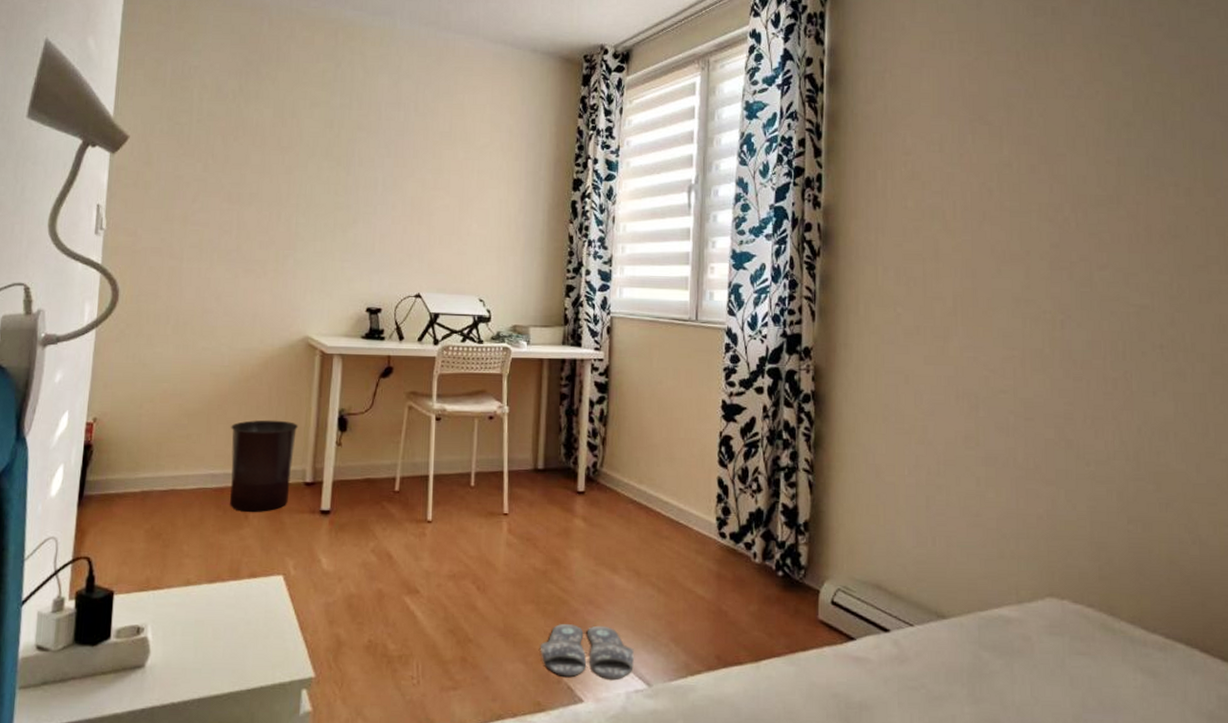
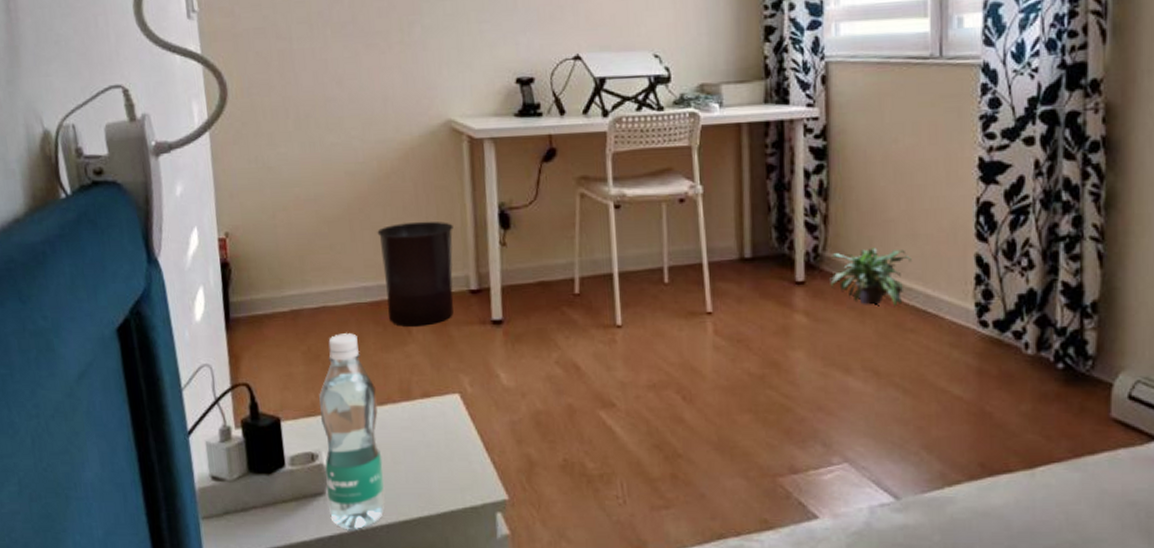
bottle: none [145,515,208,704] -> present [319,333,385,530]
slippers: present [539,623,634,680] -> none [762,433,877,493]
potted plant: none [604,467,669,518] -> present [830,247,912,308]

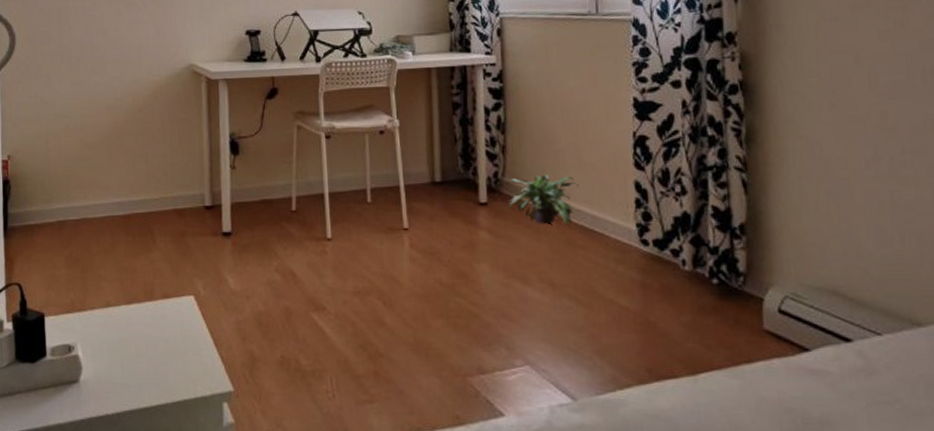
bottle: present [319,333,385,530] -> none [77,241,129,415]
waste bin: present [377,221,454,326] -> none [130,147,192,236]

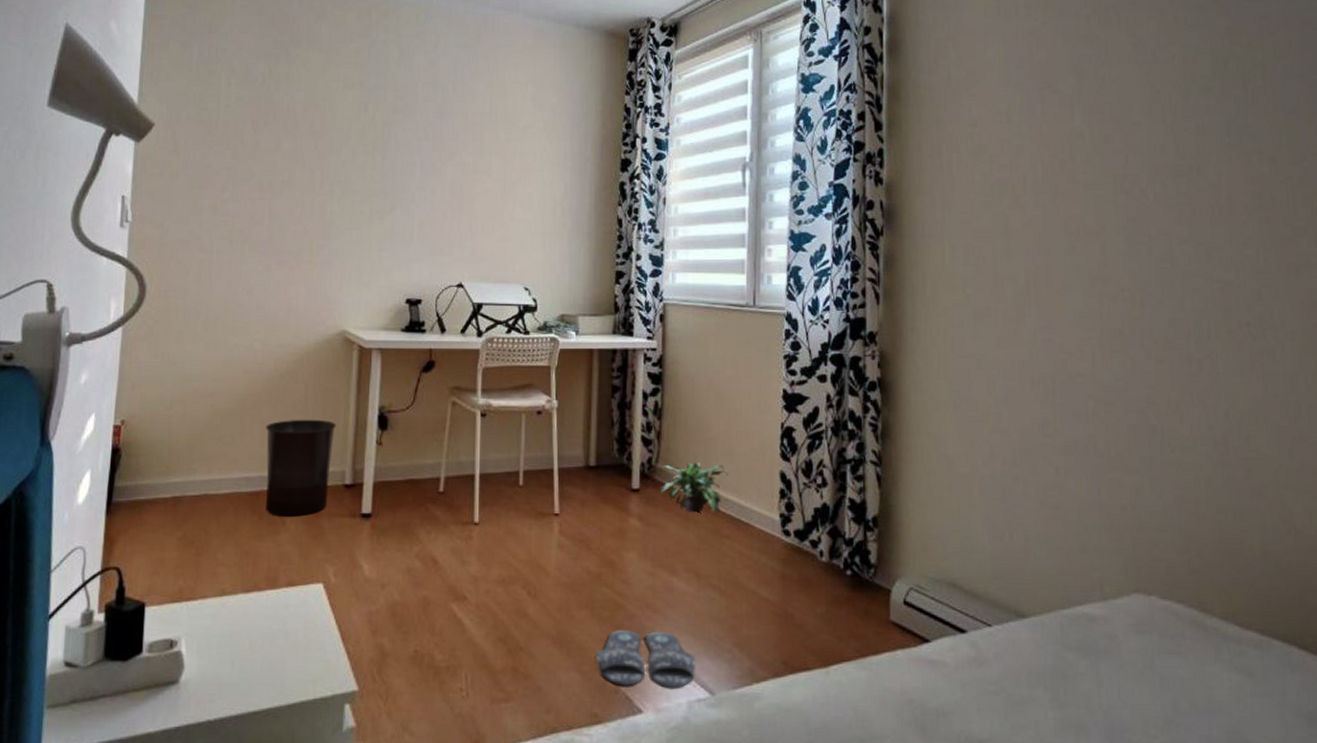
waste bin: none [130,147,192,236] -> present [265,419,336,517]
slippers: none [453,337,556,394] -> present [595,629,695,688]

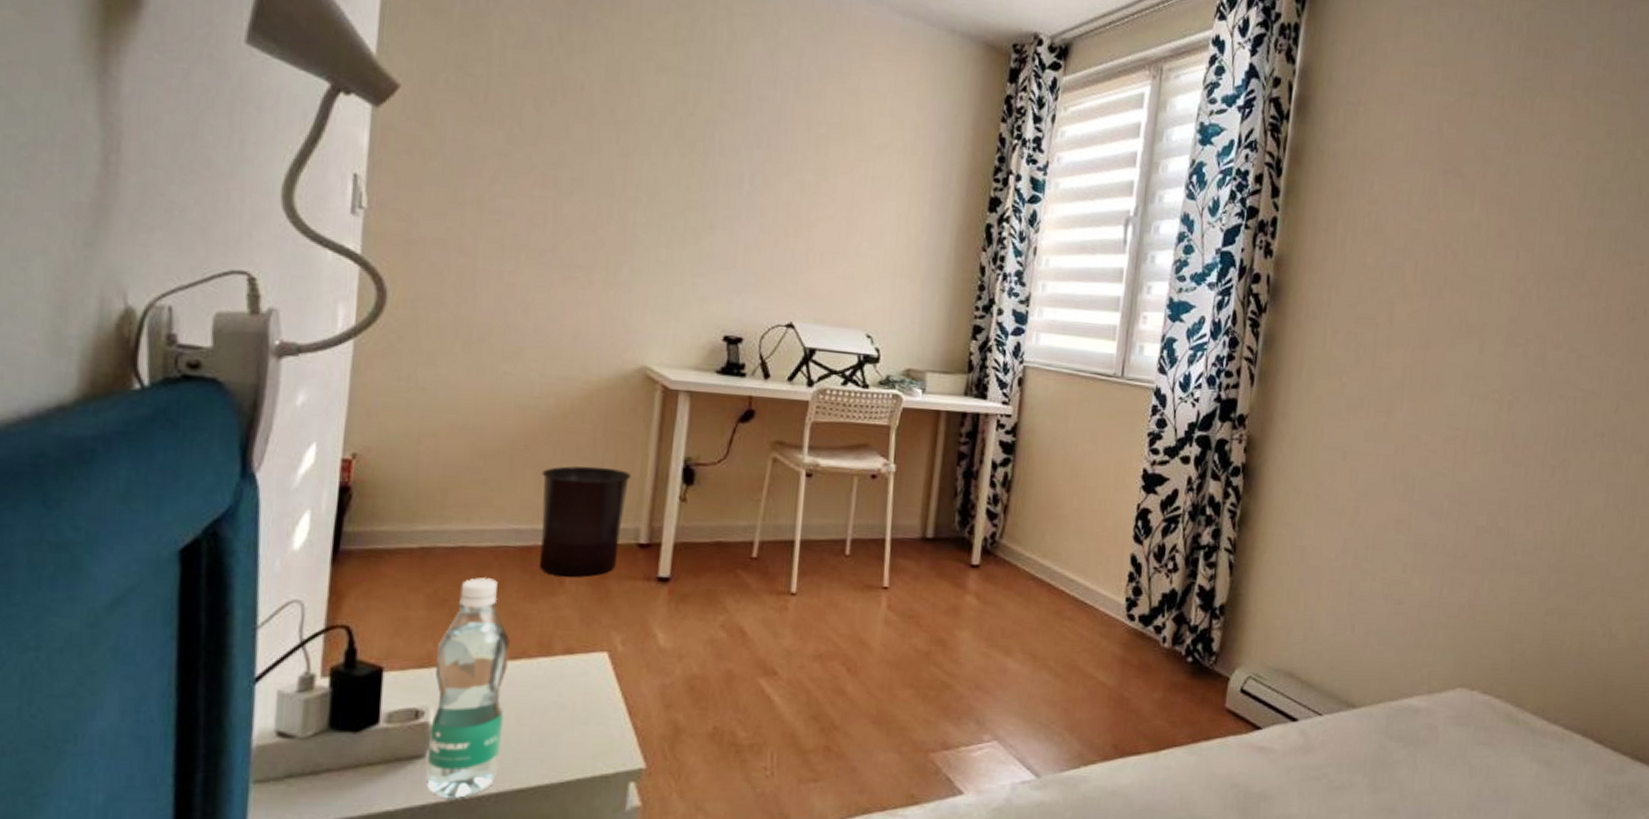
bottle: none [180,521,244,721] -> present [427,578,510,799]
slippers: present [595,629,695,688] -> none [917,710,1024,770]
potted plant: present [660,462,729,516] -> none [1002,539,1077,596]

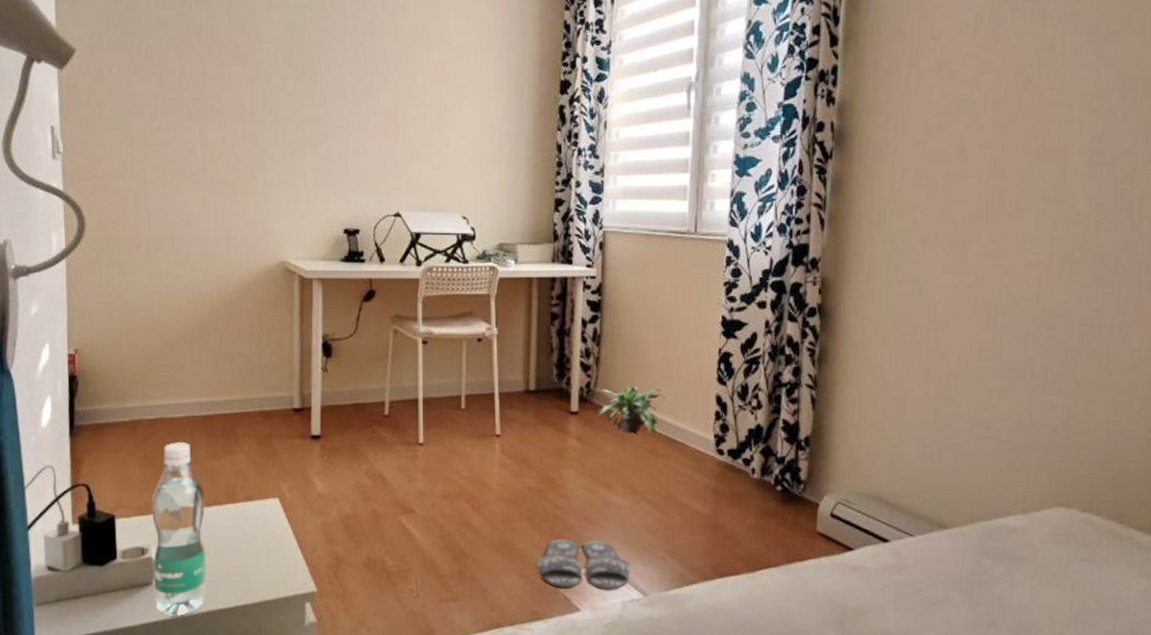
waste bin: present [540,466,631,577] -> none [214,347,282,438]
slippers: none [917,710,1024,770] -> present [536,538,630,590]
potted plant: none [1002,539,1077,596] -> present [598,386,665,436]

